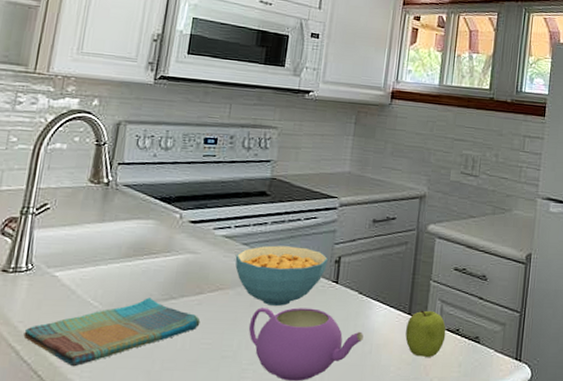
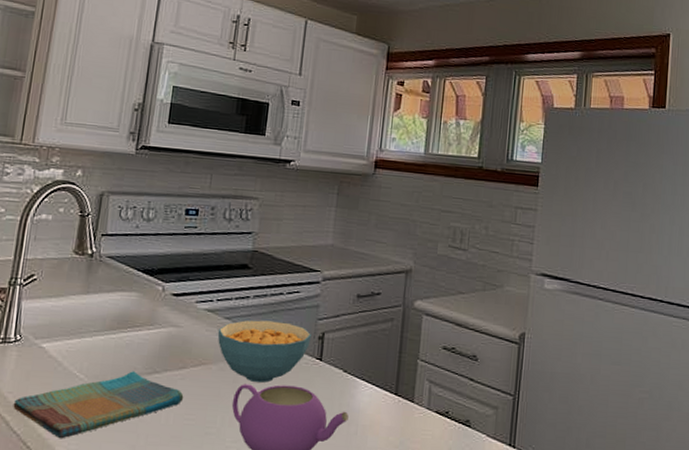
fruit: present [405,310,446,357] -> none [392,390,435,440]

